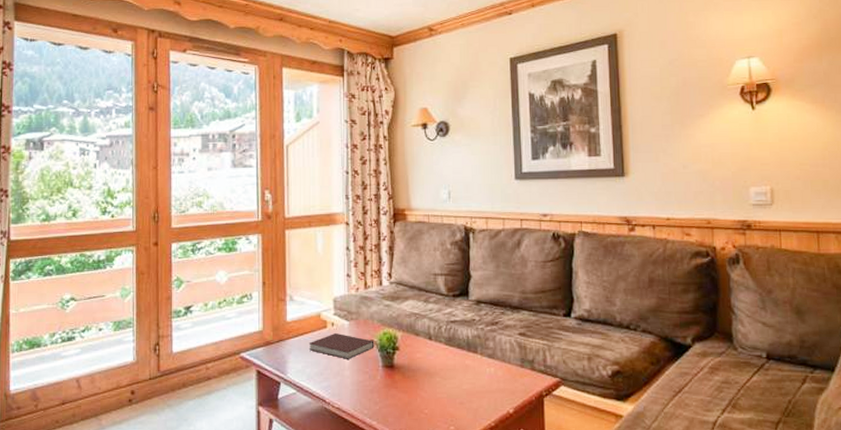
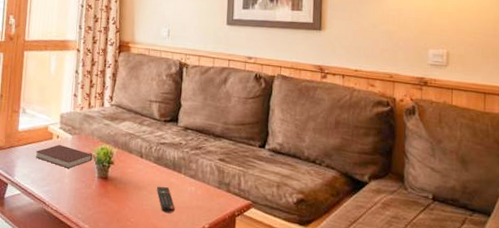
remote control: none [451,370,473,400] -> present [157,186,175,213]

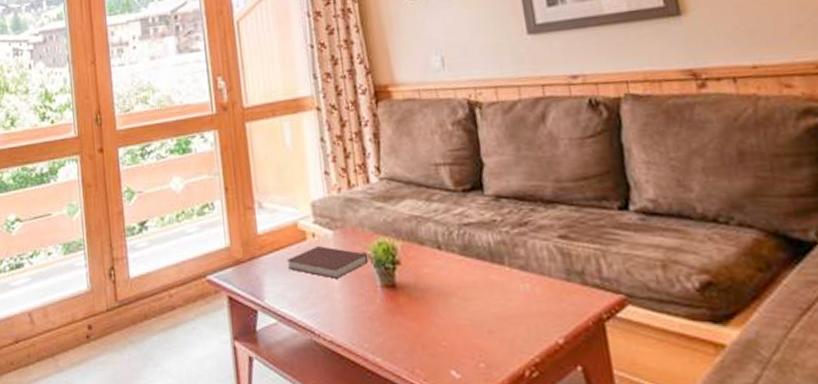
remote control: present [157,186,175,213] -> none [472,287,506,327]

